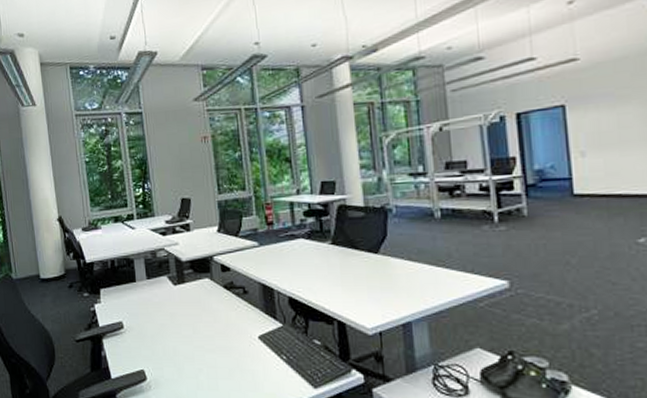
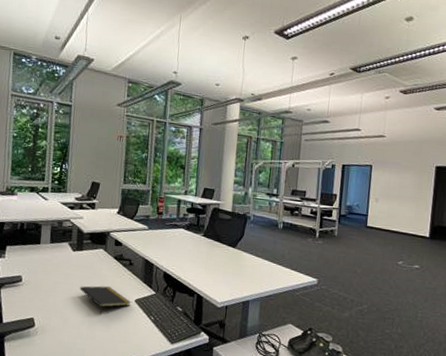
notepad: none [189,323,255,359] -> present [80,286,132,315]

